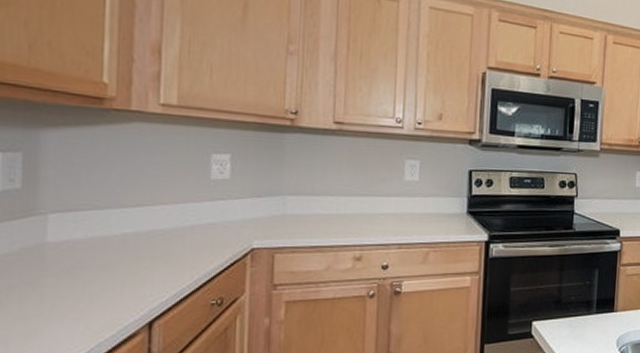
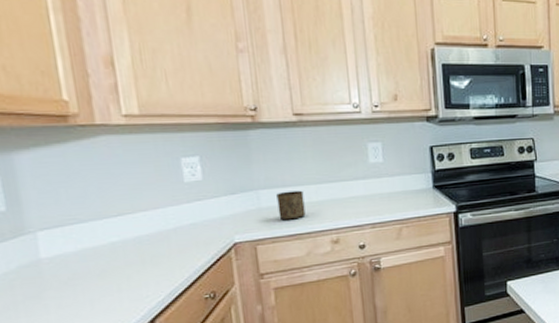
cup: none [303,200,332,231] -> present [276,190,306,221]

